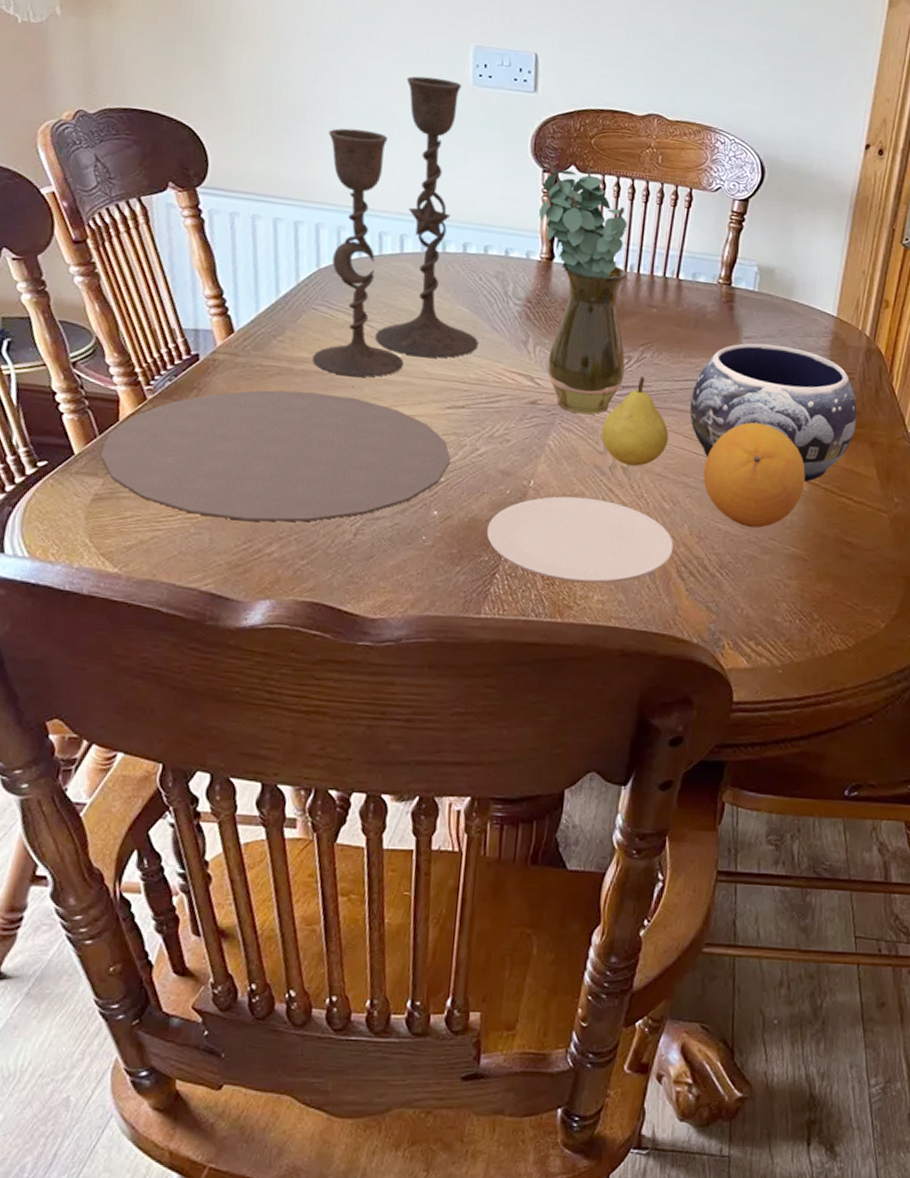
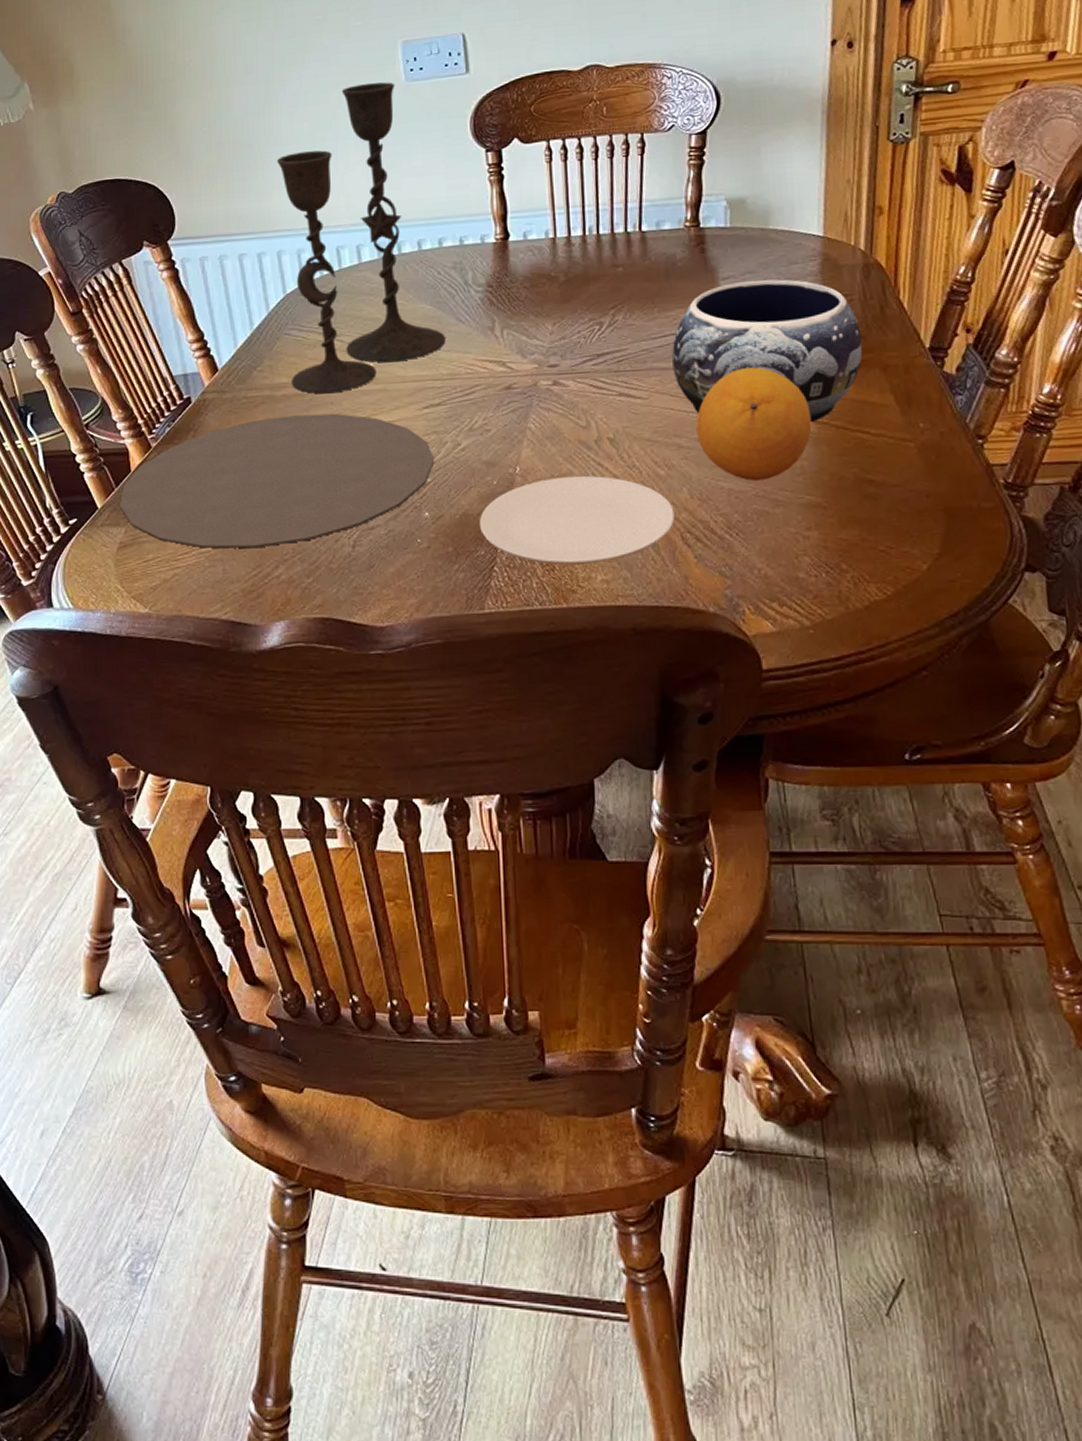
vase: present [538,159,628,415] -> none [487,136,598,391]
fruit: present [601,376,669,466] -> none [581,340,654,436]

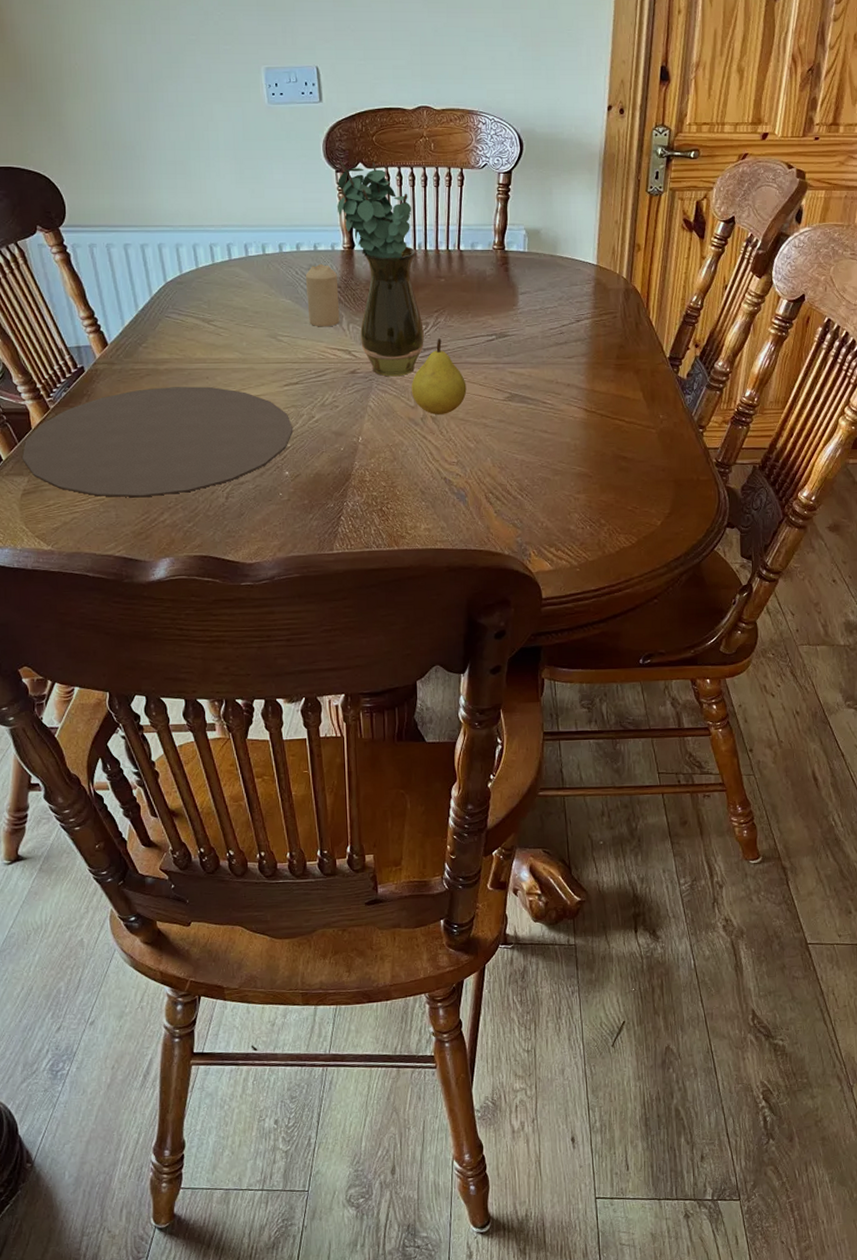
candlestick: present [277,82,446,394] -> none [157,102,302,370]
candle: none [449,260,492,336] -> present [305,263,340,327]
plate: present [480,475,675,566] -> none [330,446,481,517]
vase: none [487,136,598,391] -> present [336,160,424,377]
fruit: none [581,340,654,436] -> present [411,338,467,415]
decorative bowl: present [672,279,863,422] -> none [481,296,622,410]
fruit: present [696,367,812,481] -> none [498,366,583,454]

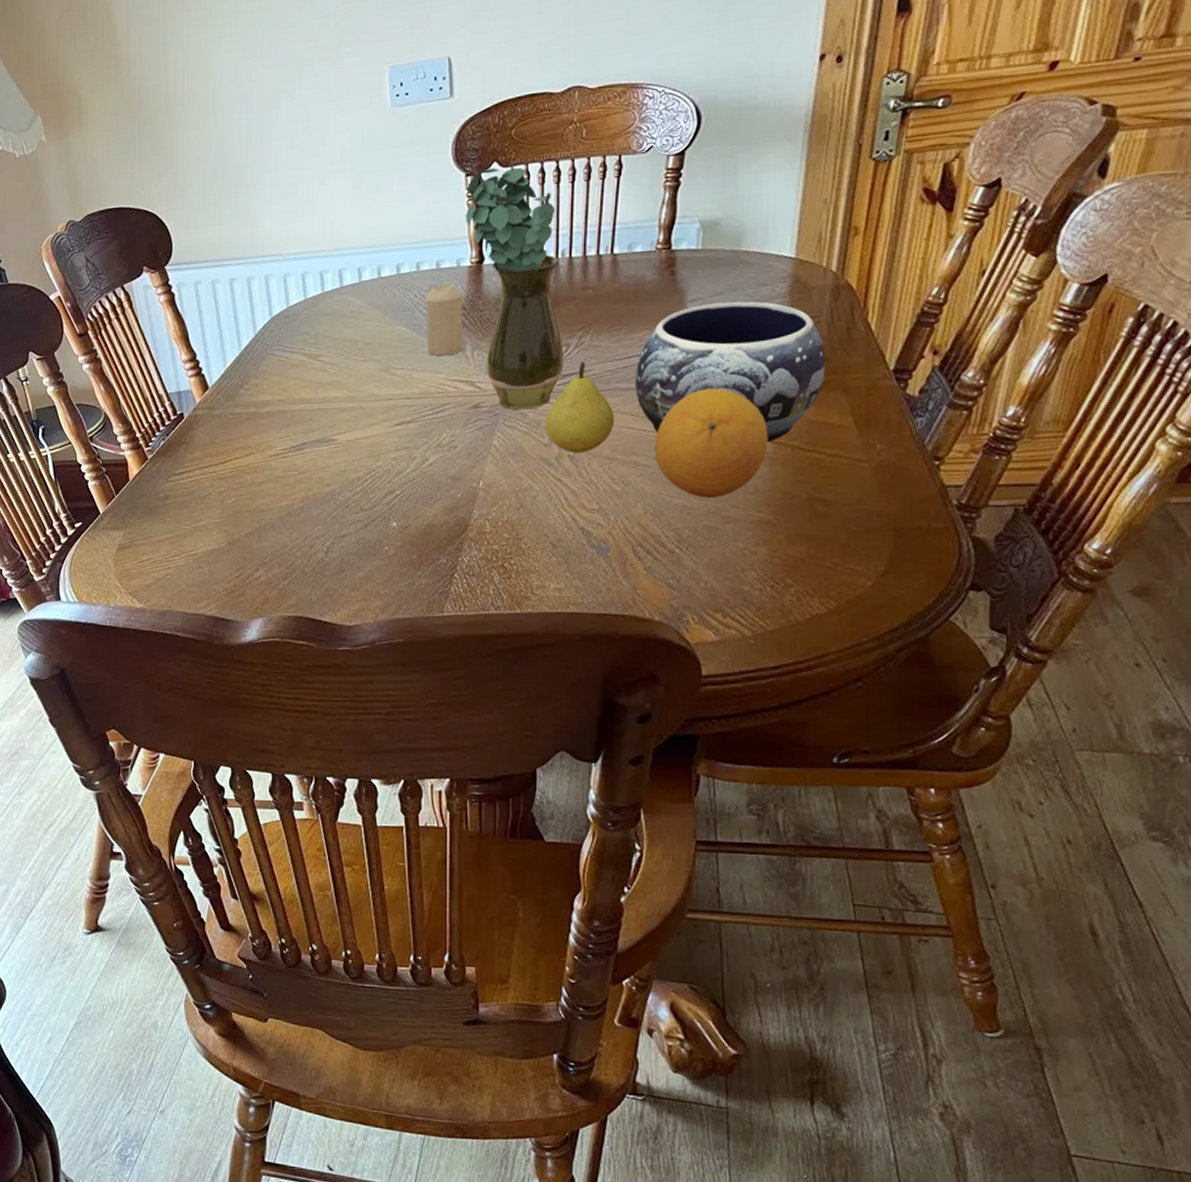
placemat: present [22,386,294,498] -> none [119,429,404,553]
decorative bowl: none [481,296,622,410] -> present [635,301,826,442]
fruit: none [498,366,583,454] -> present [655,388,768,498]

